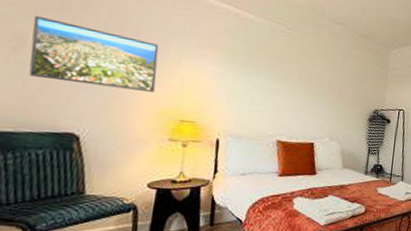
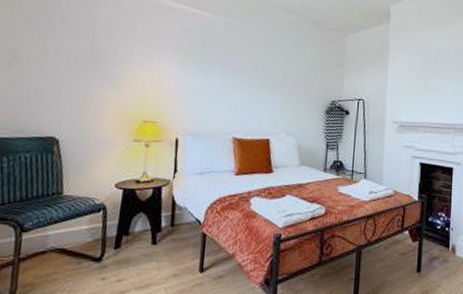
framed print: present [28,15,159,92] -> none [20,31,125,95]

